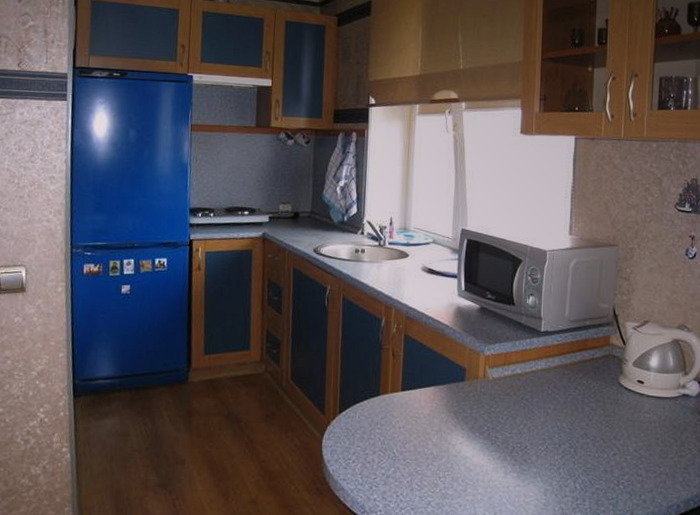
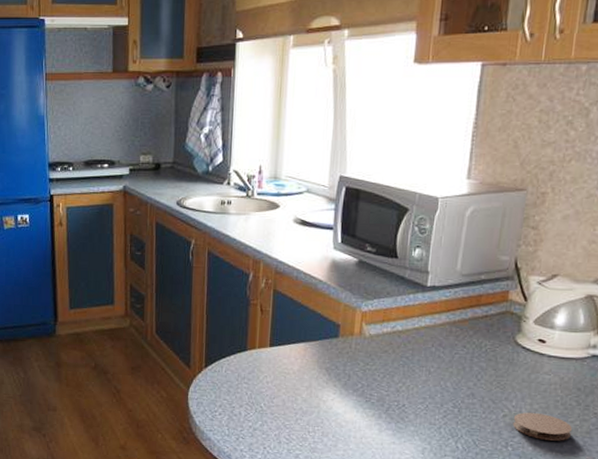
coaster: none [622,450,672,477] -> present [512,412,572,441]

